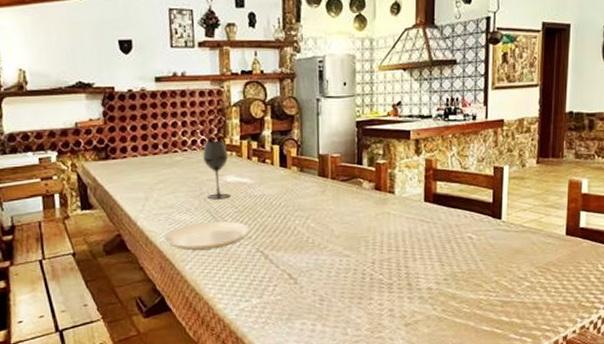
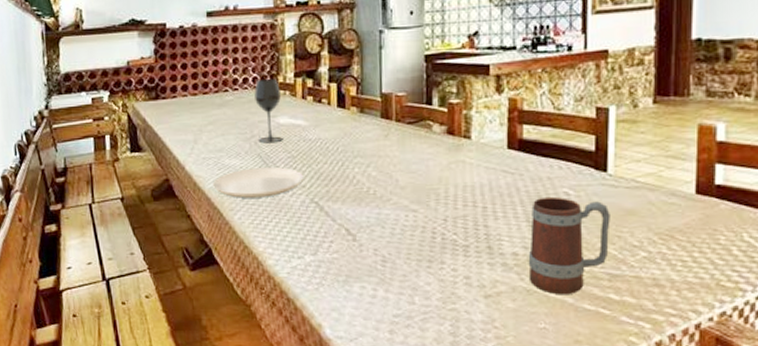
beer mug: none [440,240,503,320] -> present [528,196,610,295]

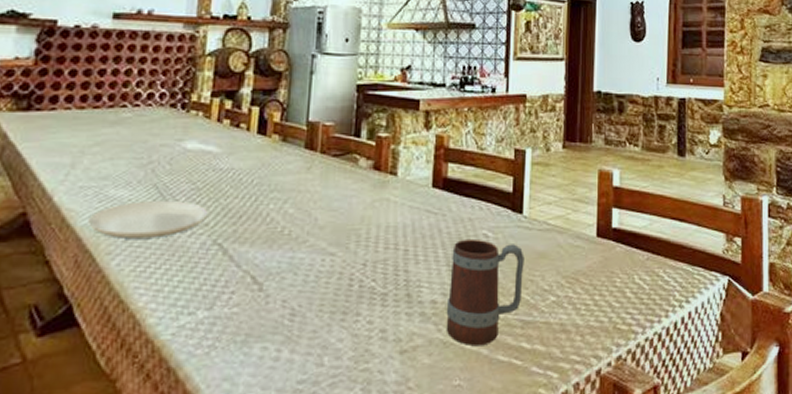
wineglass: present [254,78,283,144] -> none [156,95,192,172]

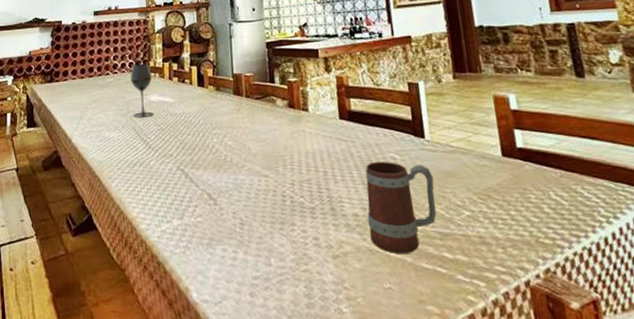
plate: present [88,201,209,239] -> none [95,139,172,167]
wineglass: none [156,95,192,172] -> present [130,63,154,118]

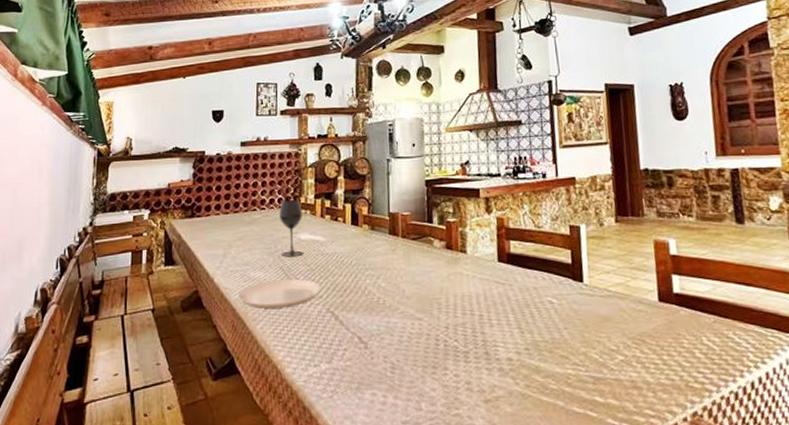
plate: none [95,139,172,167] -> present [239,279,321,309]
beer mug: present [365,161,437,255] -> none [521,305,591,399]

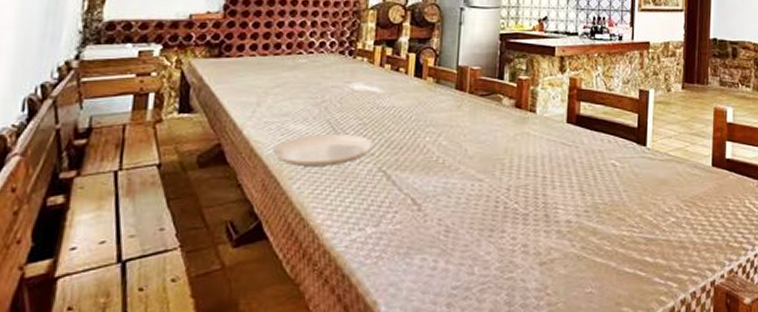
wineglass: present [279,199,303,258] -> none [328,44,358,109]

